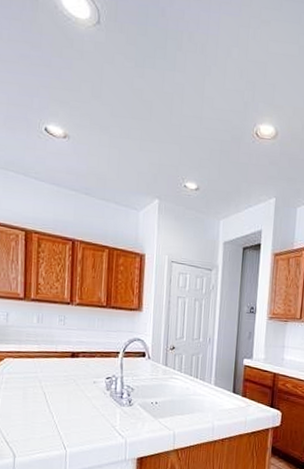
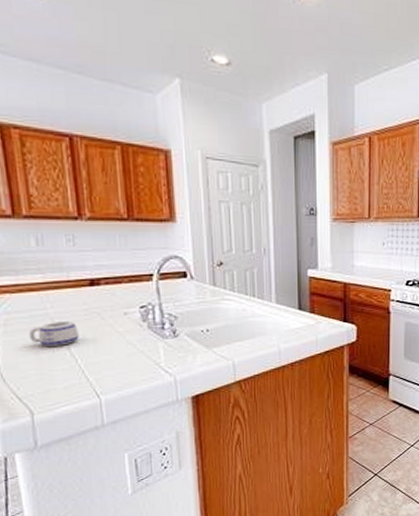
mug: none [21,383,58,403] -> present [28,320,79,346]

